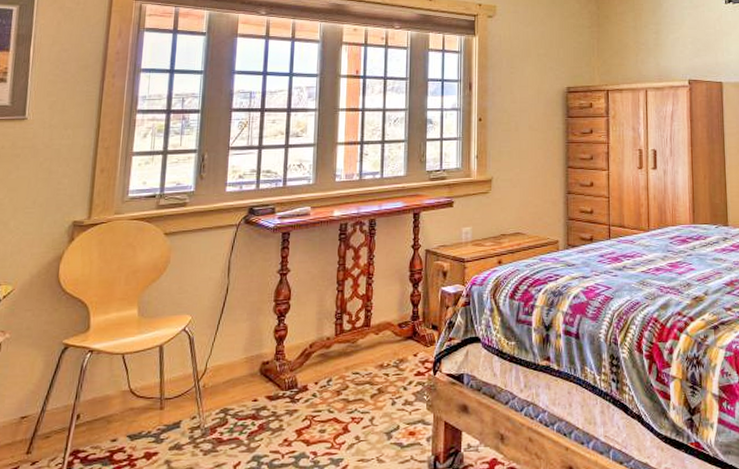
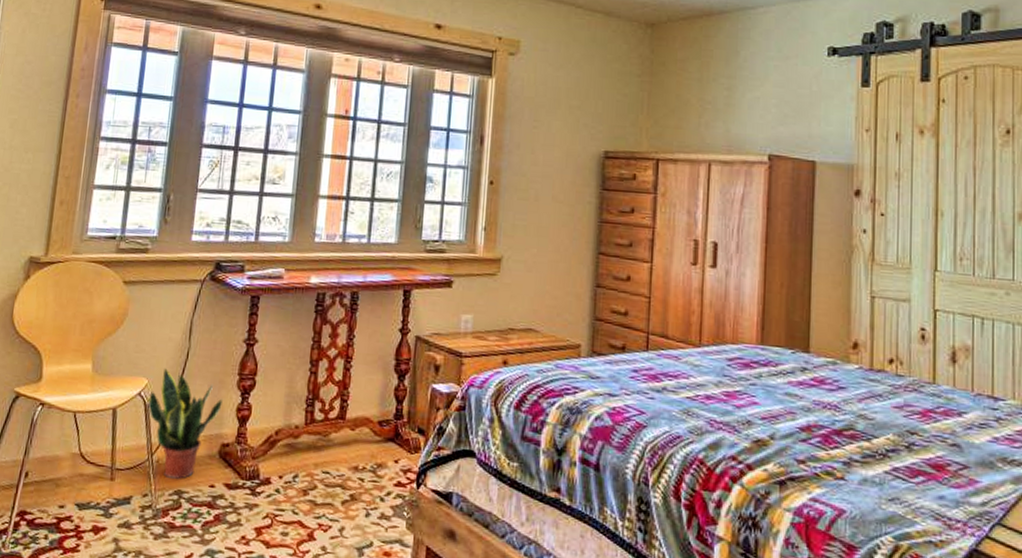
potted plant: none [192,304,261,399] -> present [148,368,222,479]

